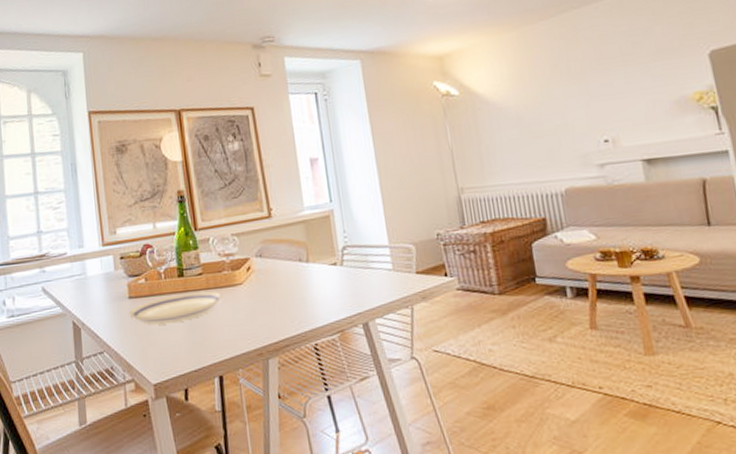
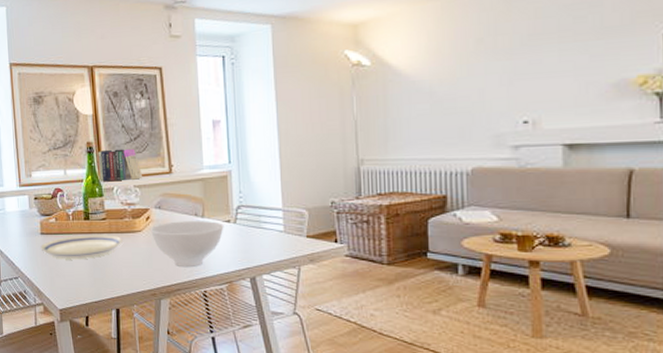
books: none [190,194,241,233] -> present [98,148,143,182]
bowl: none [251,265,331,320] -> present [150,221,224,268]

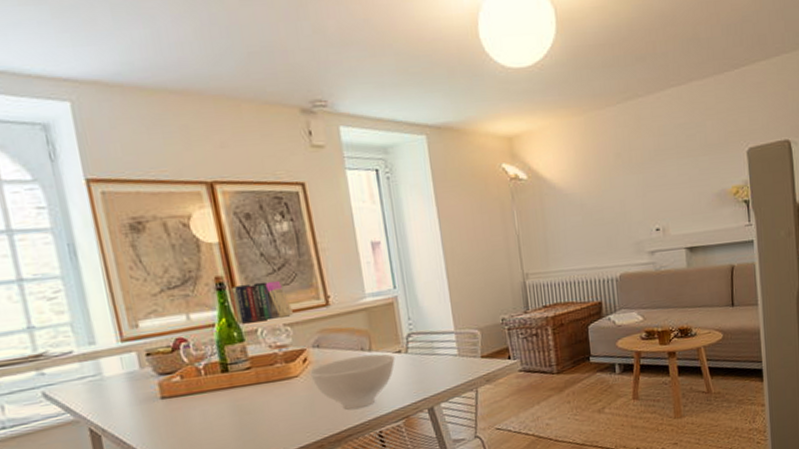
plate: present [40,235,123,259] -> none [162,386,276,426]

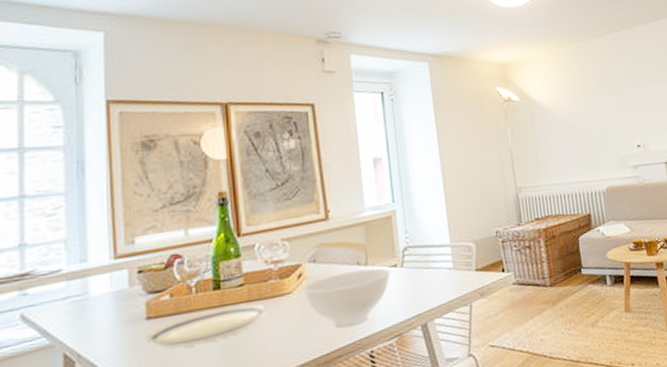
plate: none [162,386,276,426] -> present [145,303,267,349]
books: present [231,280,294,324] -> none [234,195,293,240]

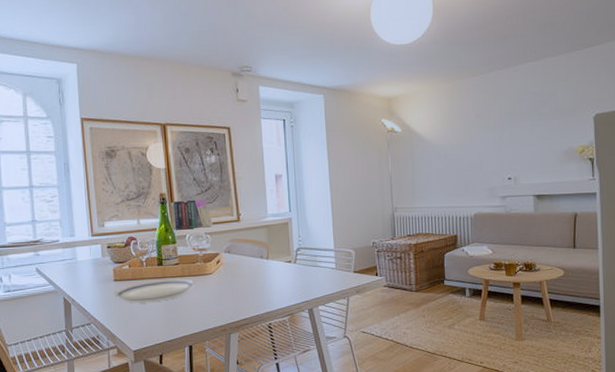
books: none [234,195,293,240] -> present [171,199,214,230]
bowl: present [302,268,391,328] -> none [220,262,286,304]

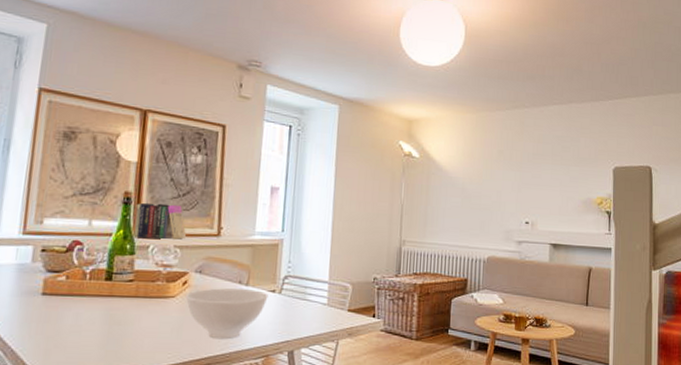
plate: present [114,278,195,303] -> none [38,298,150,327]
bowl: none [220,262,286,304] -> present [185,288,268,340]

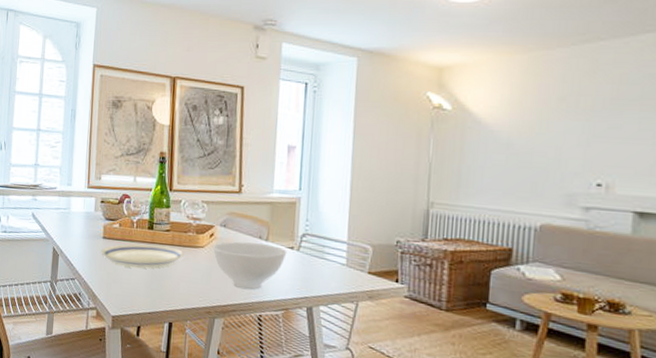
plate: none [38,298,150,327] -> present [101,244,184,268]
books: present [133,203,187,241] -> none [168,162,212,196]

